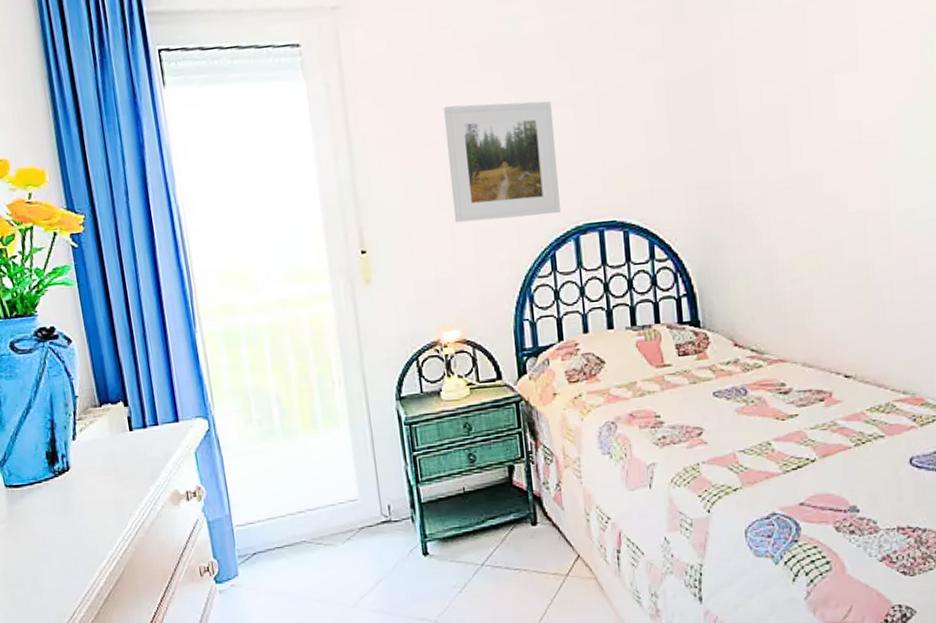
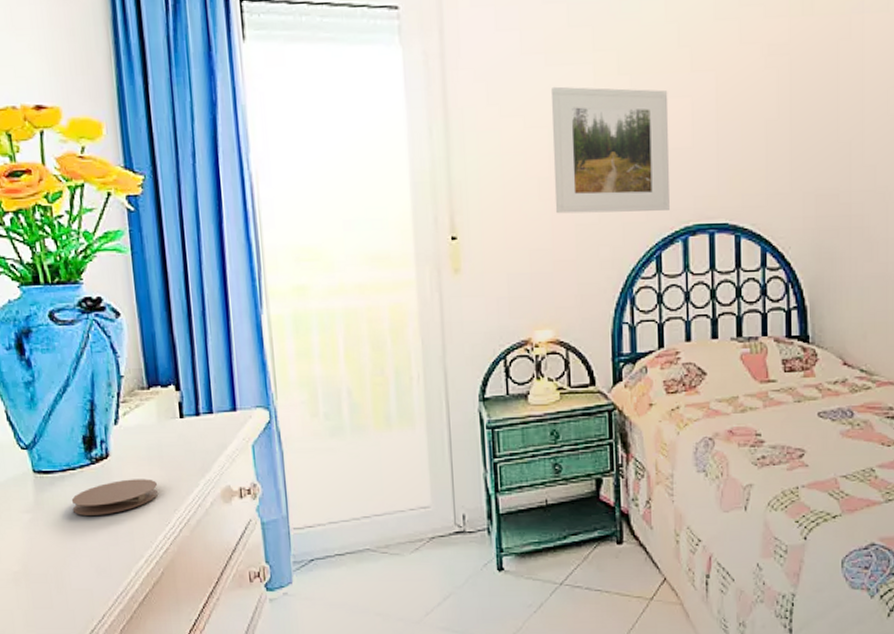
coaster: none [39,487,115,523] -> present [71,479,158,515]

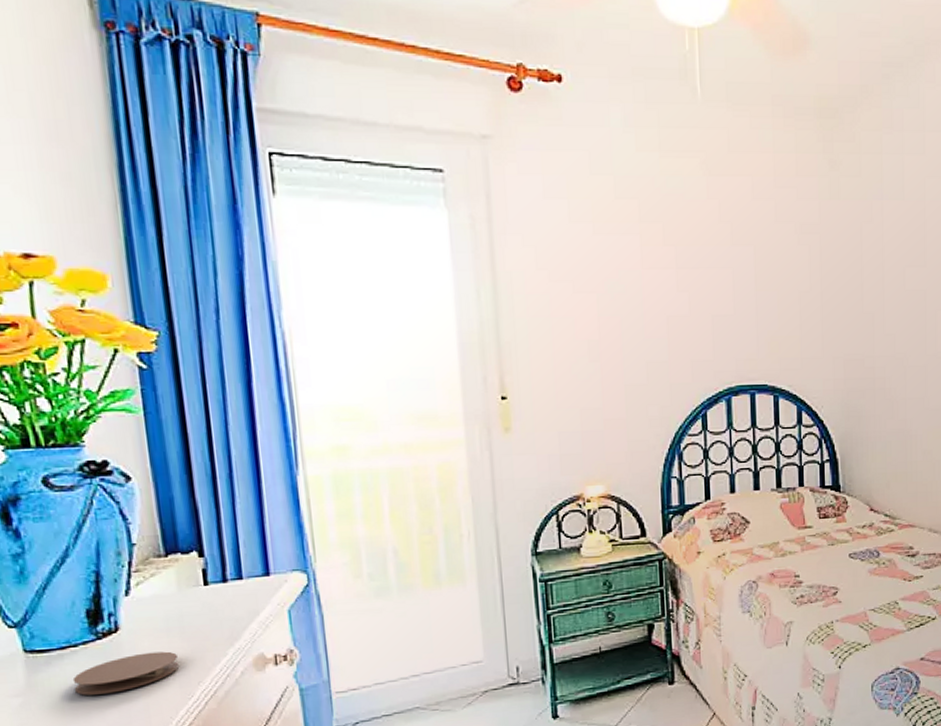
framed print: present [551,86,670,214] -> none [599,254,714,375]

